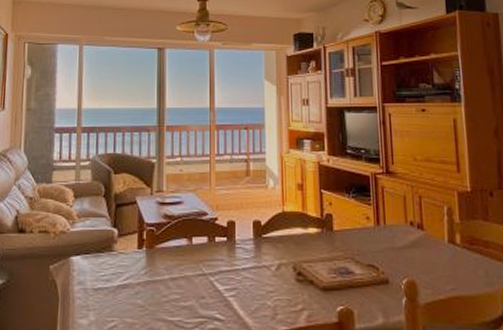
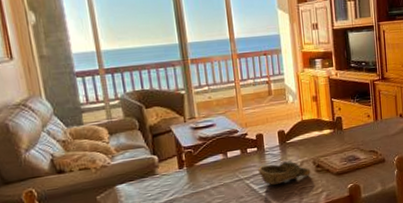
decorative bowl: none [226,261,289,289] -> present [258,161,311,185]

